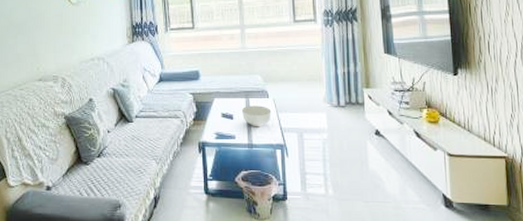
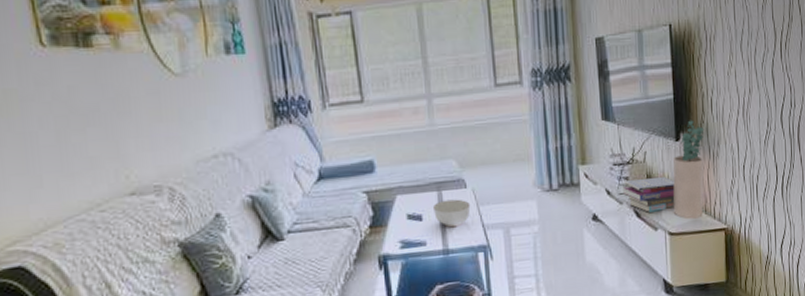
books: none [403,104,454,135] -> present [623,176,675,214]
vase: none [451,55,482,144] -> present [673,115,704,219]

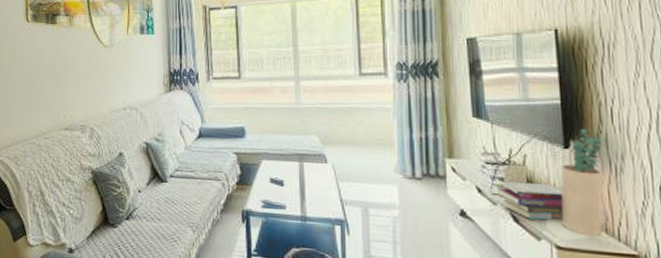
bowl: present [432,199,471,228] -> none [293,171,330,198]

